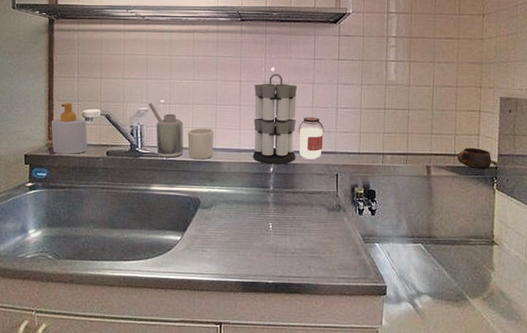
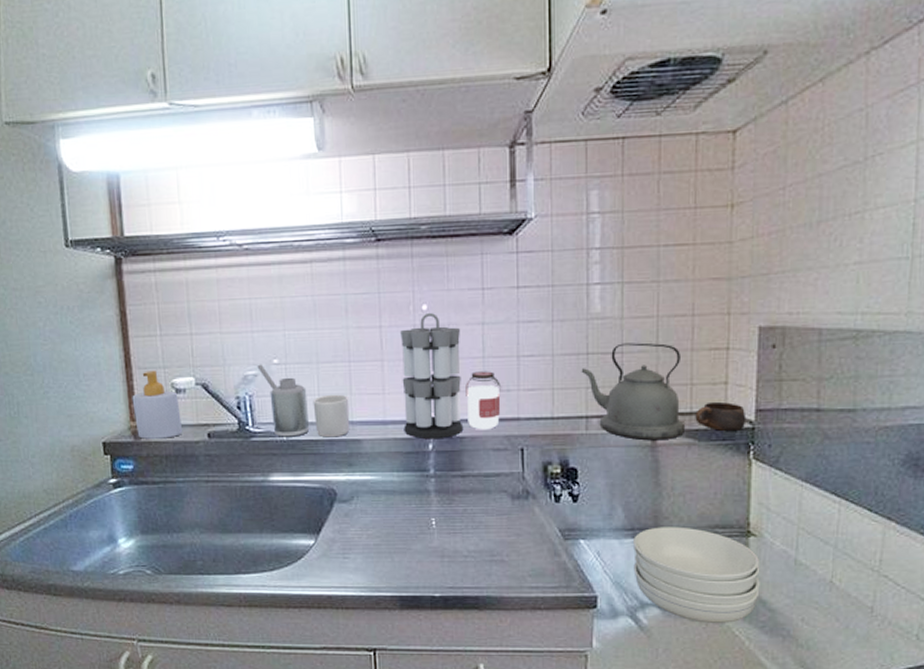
kettle: none [380,103,451,173] -> present [581,342,686,441]
bowl: none [413,235,501,309] -> present [633,526,760,623]

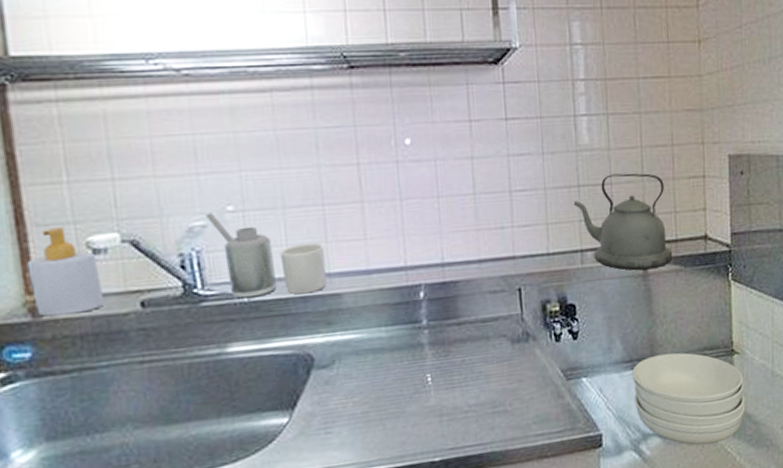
spice rack: present [400,312,464,438] -> none [381,146,457,287]
jar: present [465,371,502,430] -> none [457,208,496,272]
cup: present [695,401,747,431] -> none [680,227,724,256]

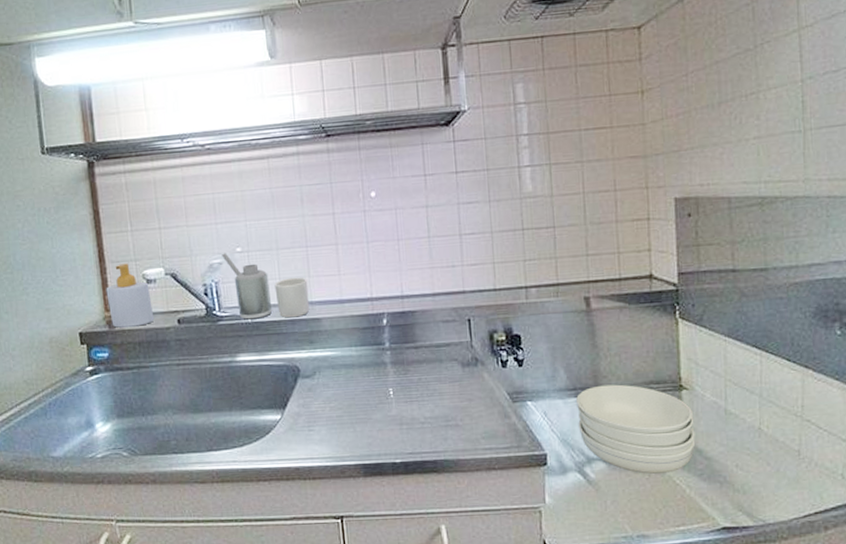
kettle: present [573,173,673,270] -> none [518,217,616,306]

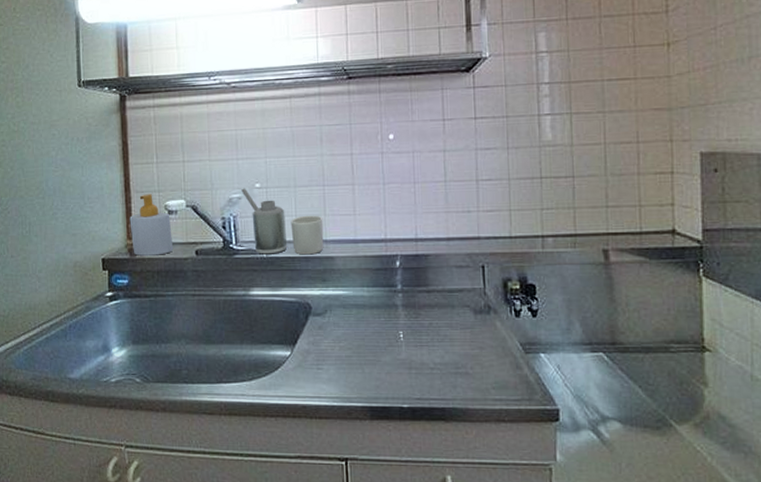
bowl: present [576,384,696,474] -> none [592,341,719,438]

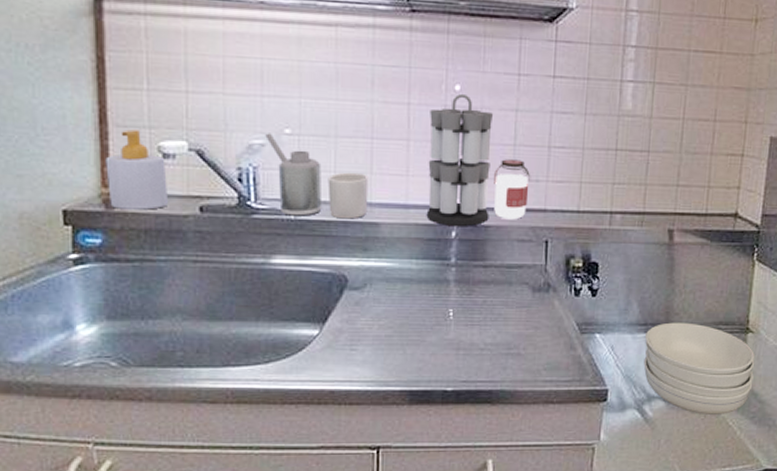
spice rack: none [369,141,428,256] -> present [426,93,493,226]
jar: none [429,194,463,248] -> present [494,159,531,220]
bowl: none [592,341,719,438] -> present [643,322,755,414]

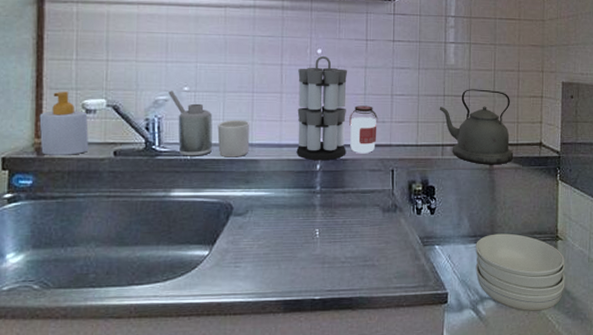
kettle: none [609,142,701,239] -> present [439,89,514,165]

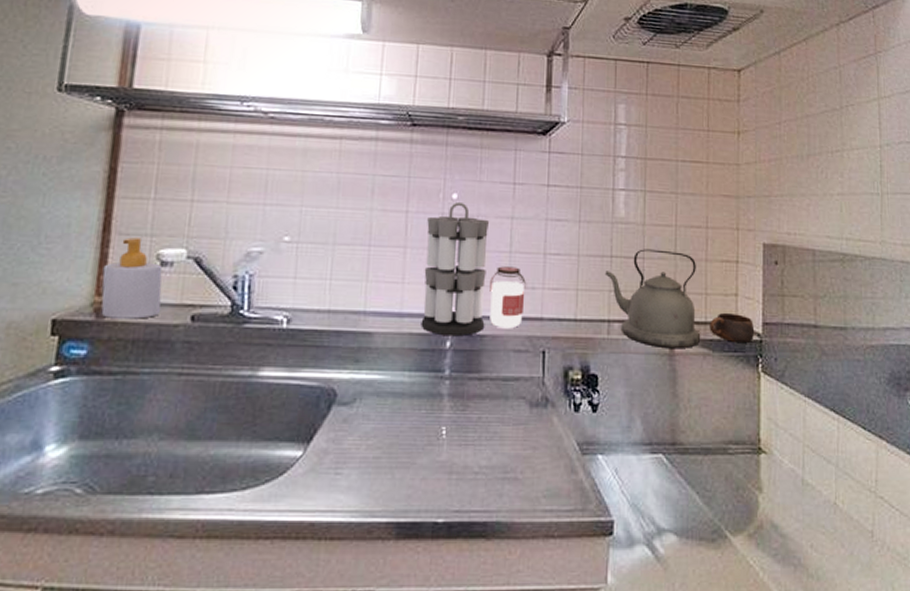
soap dispenser: present [168,90,213,156] -> none [264,240,318,326]
mug: present [217,120,250,158] -> none [322,279,364,329]
bowl: present [475,233,565,311] -> none [651,441,772,551]
cup: none [520,136,555,158] -> present [709,312,755,342]

